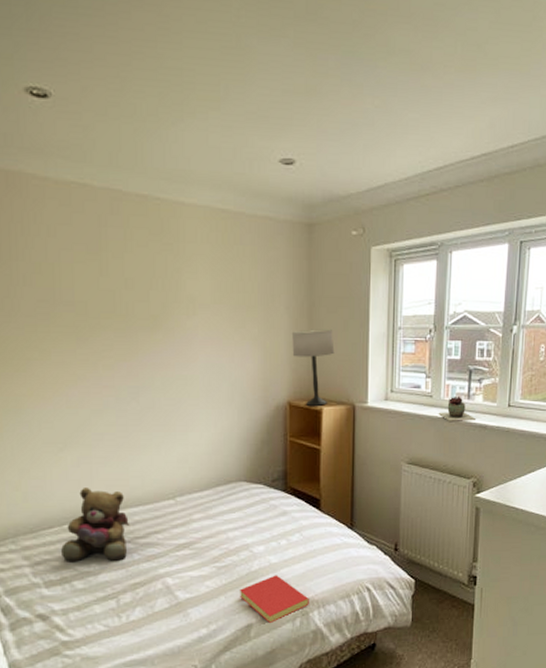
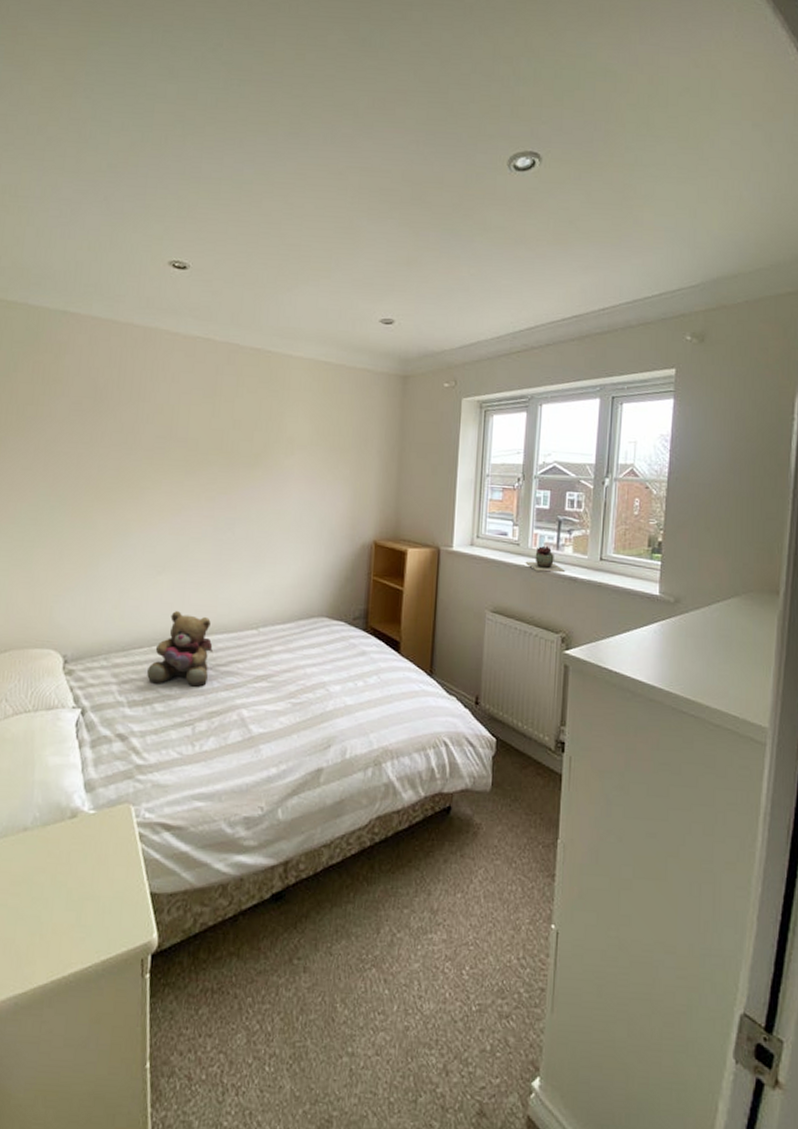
book: present [239,575,309,624] -> none [312,717,383,771]
table lamp: present [292,329,335,407] -> none [381,472,422,548]

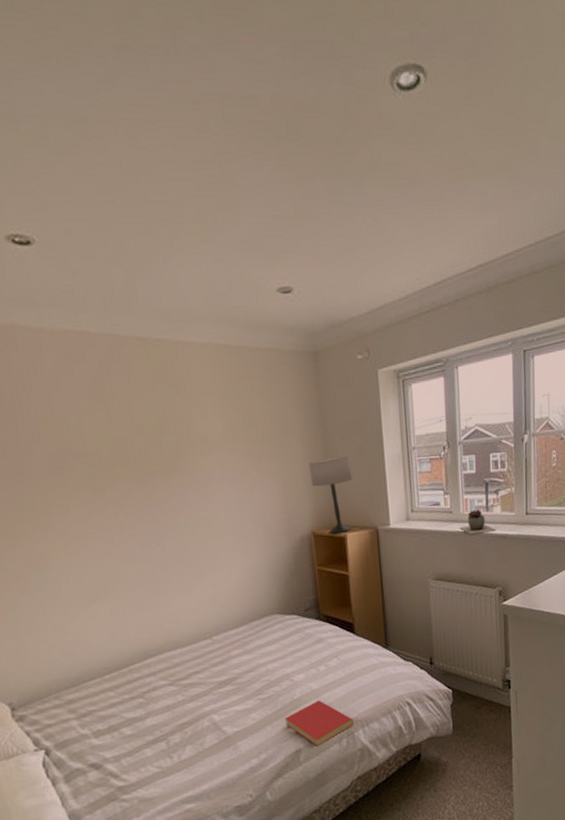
teddy bear: present [147,611,213,687] -> none [105,636,171,711]
book: none [312,717,383,771] -> present [284,700,353,747]
table lamp: none [381,472,422,548] -> present [309,456,353,535]

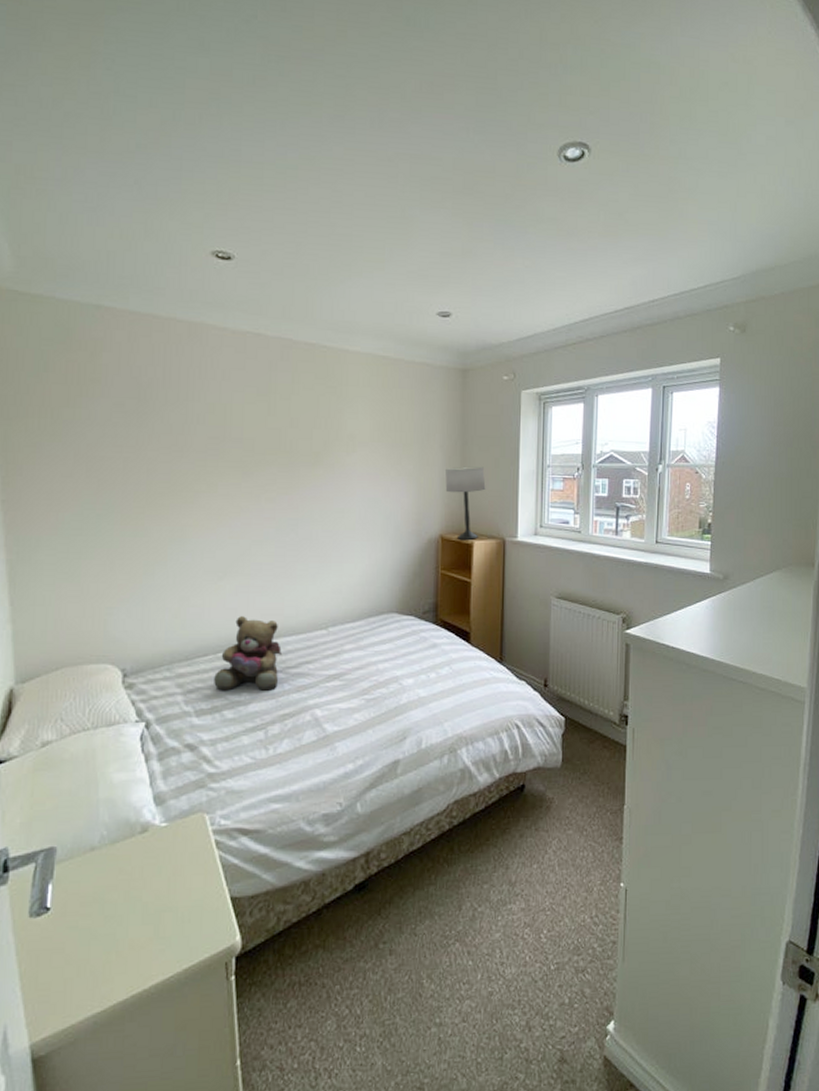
teddy bear: none [105,636,171,711] -> present [214,616,282,691]
book: present [284,700,353,747] -> none [387,709,457,761]
succulent plant: present [459,509,496,536] -> none [586,531,624,558]

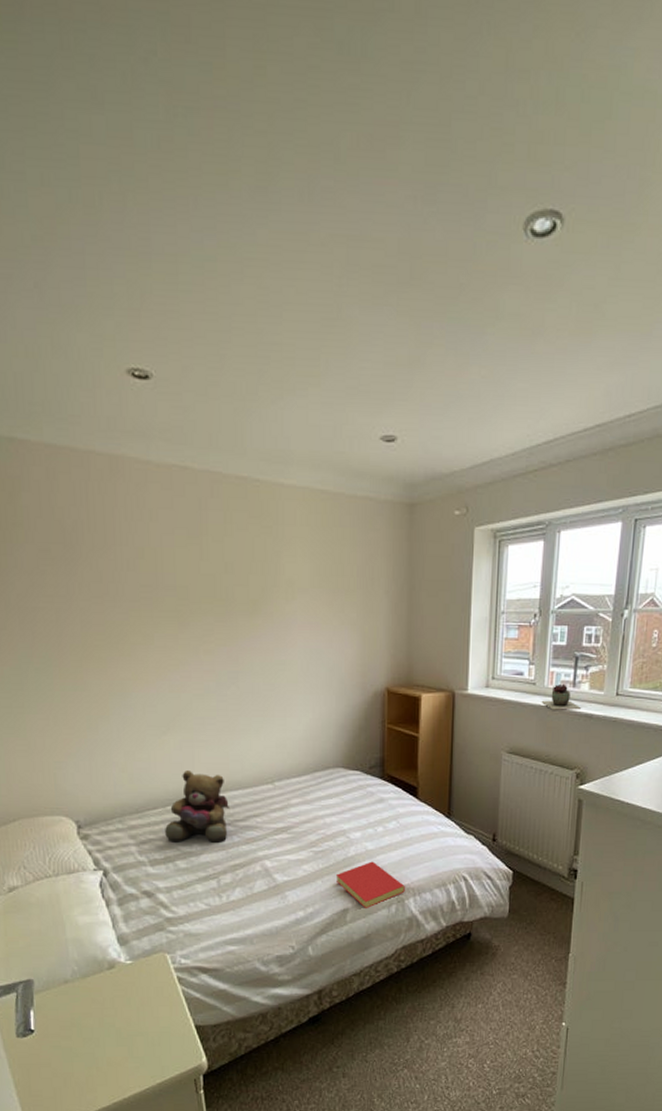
book: none [387,709,457,761] -> present [335,861,405,909]
table lamp: present [445,466,486,541] -> none [391,613,435,694]
succulent plant: none [586,531,624,558] -> present [541,683,581,711]

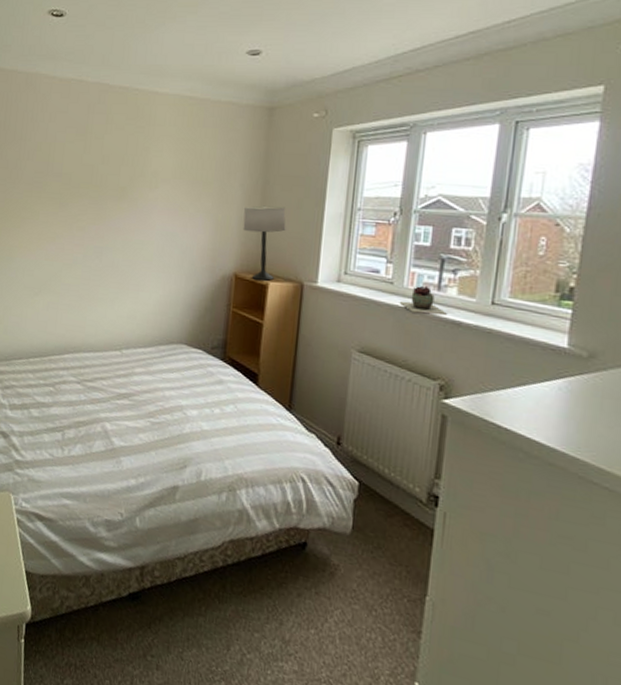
teddy bear: present [165,771,229,842] -> none [25,329,81,399]
book: present [335,861,405,909] -> none [169,442,238,491]
table lamp: none [391,613,435,694] -> present [242,205,286,281]

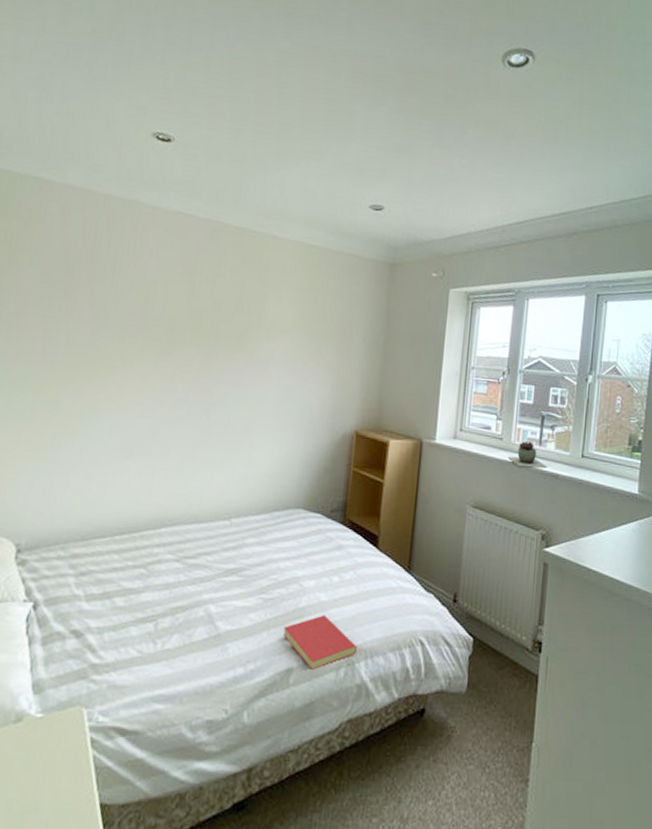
book: none [169,442,238,491] -> present [283,615,357,671]
table lamp: present [242,205,286,281] -> none [364,361,407,439]

